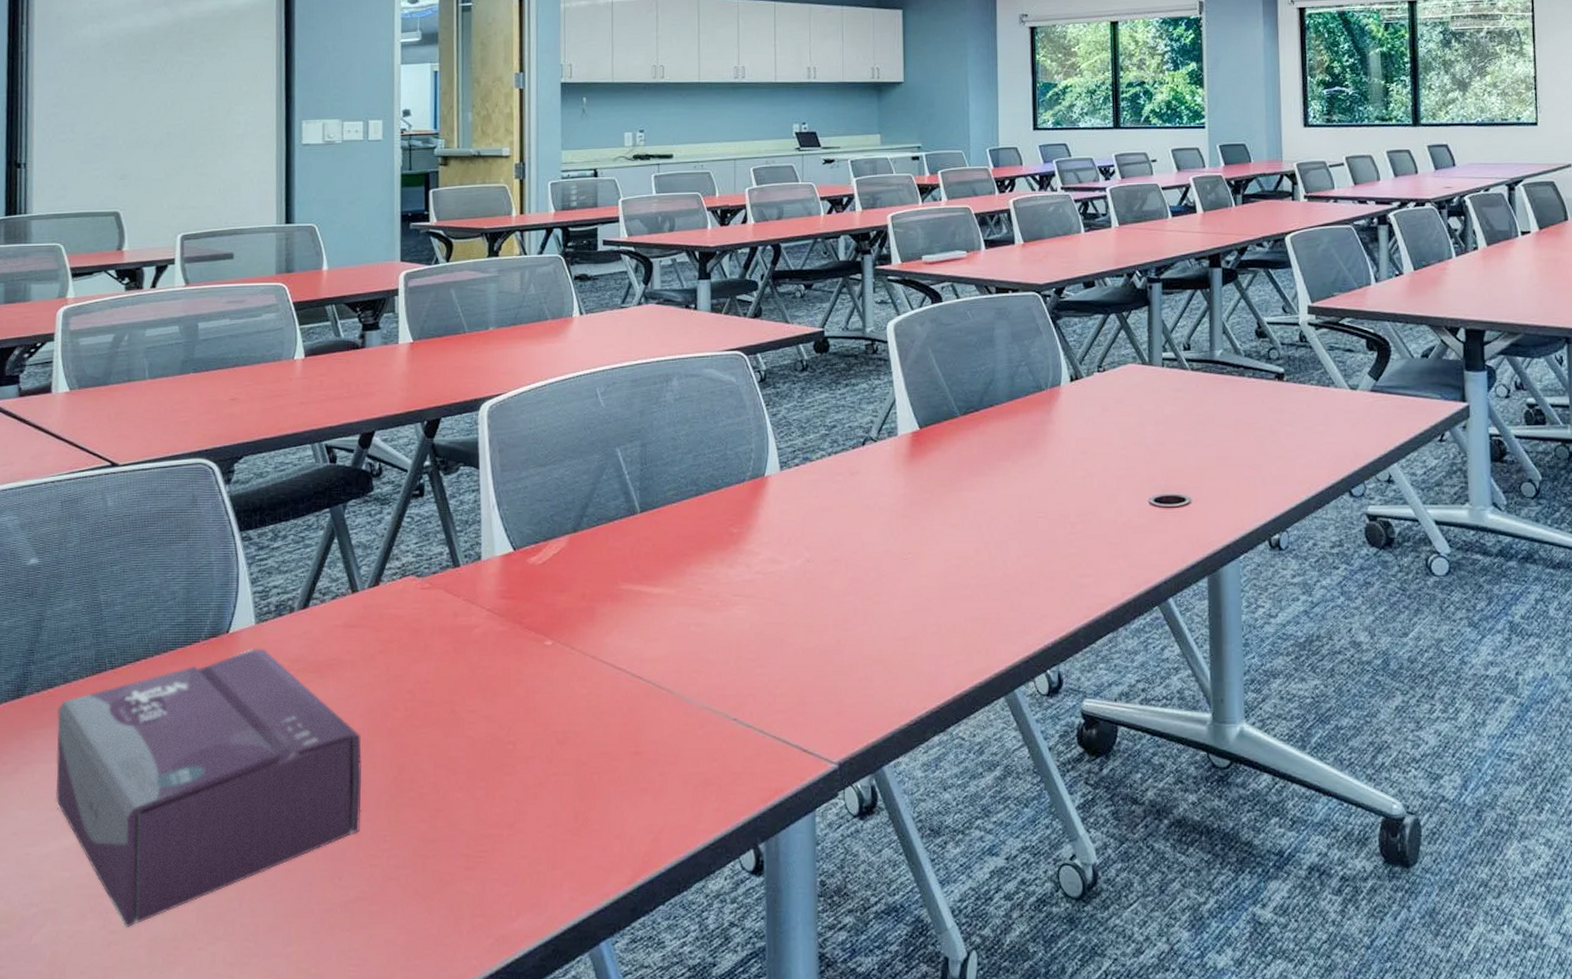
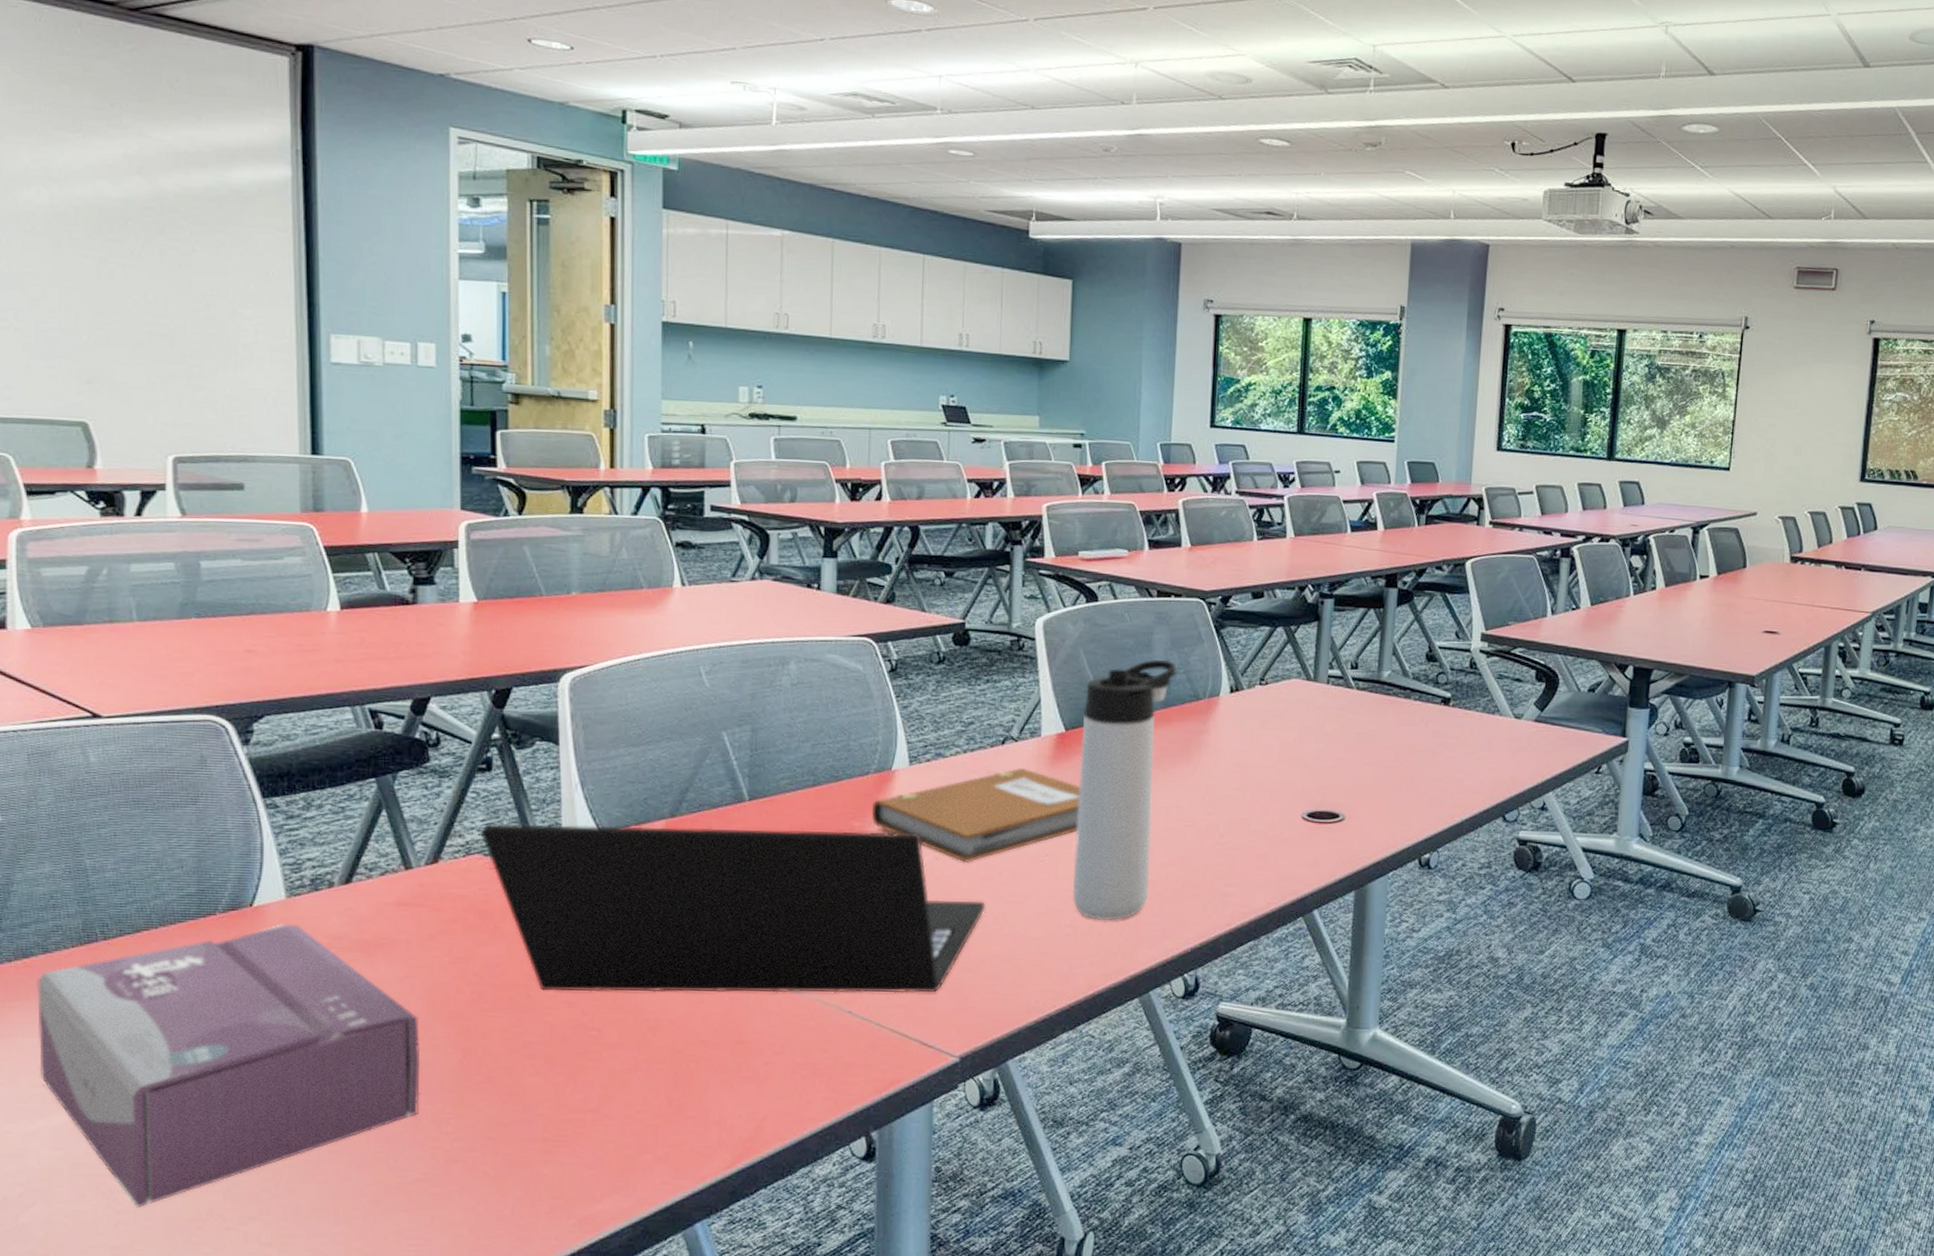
laptop: none [414,537,855,706] -> present [480,823,986,993]
notebook: none [748,468,937,564] -> present [871,768,1080,862]
thermos bottle: none [934,353,1019,618] -> present [1072,659,1177,921]

